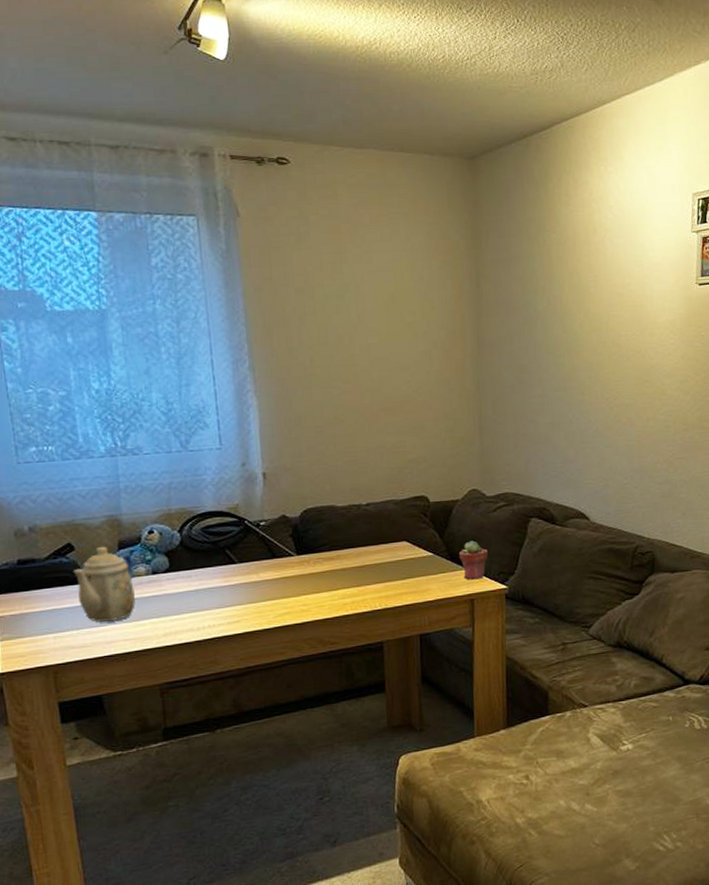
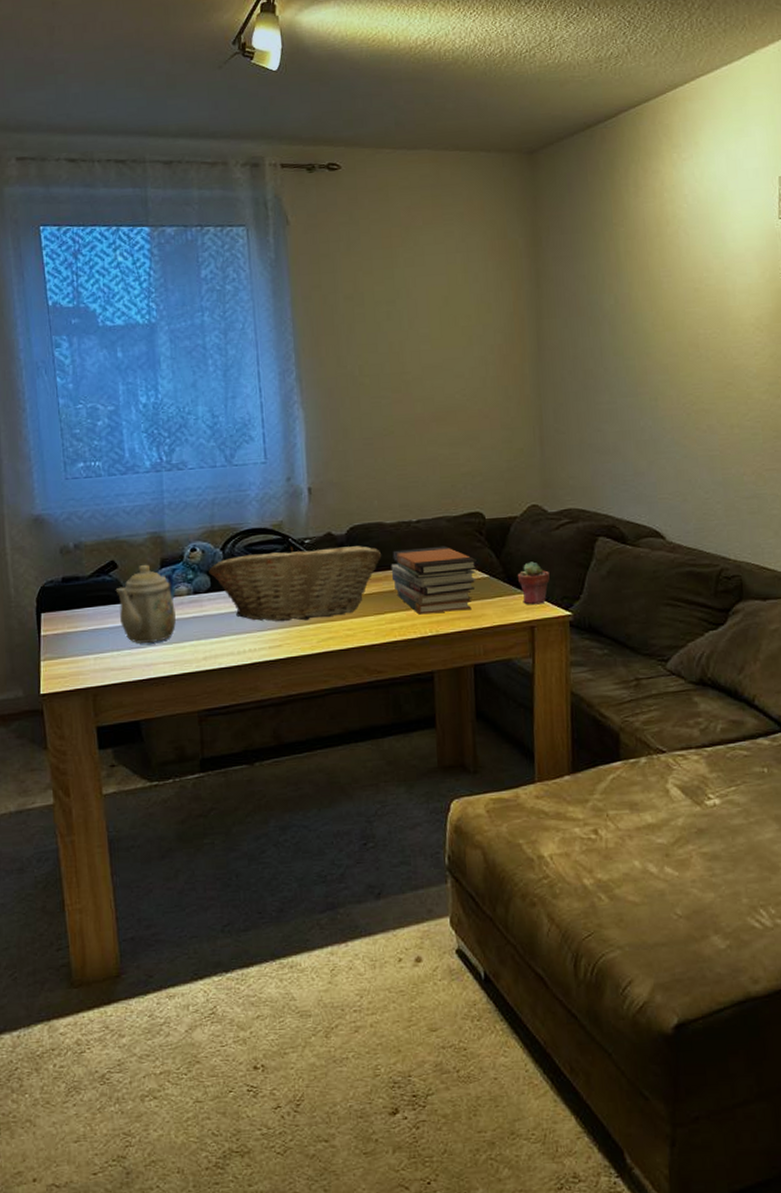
fruit basket: none [167,527,334,599] -> present [209,546,382,622]
book stack: none [342,527,424,590] -> present [391,546,478,615]

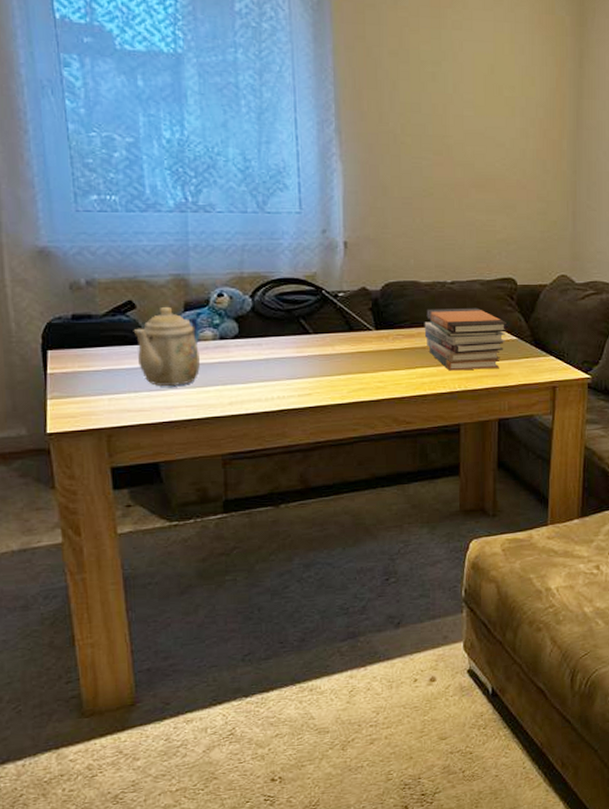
fruit basket: present [209,546,382,622] -> none [237,298,416,372]
potted succulent: present [518,561,550,605] -> none [544,327,573,367]

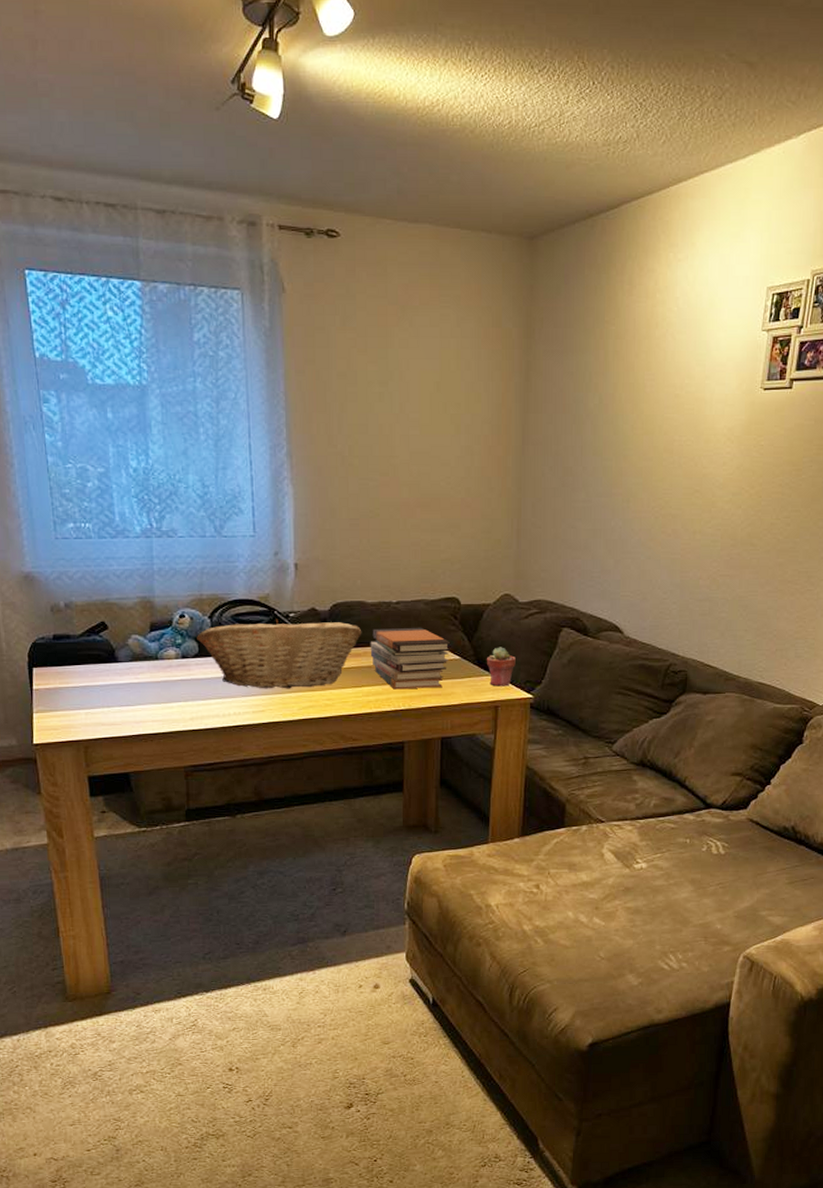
teapot: present [133,306,200,386] -> none [105,627,164,701]
fruit basket: none [237,298,416,372] -> present [197,619,362,689]
potted succulent: none [544,327,573,367] -> present [487,647,516,687]

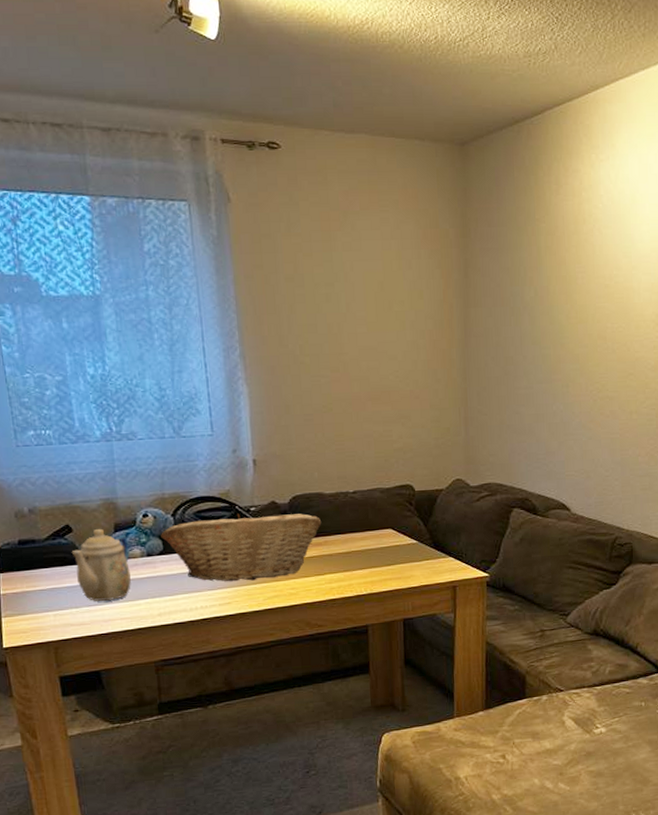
teapot: none [105,627,164,701] -> present [71,528,131,601]
book stack: present [370,627,451,690] -> none [330,514,408,576]
potted succulent: present [487,647,516,687] -> none [443,529,471,567]

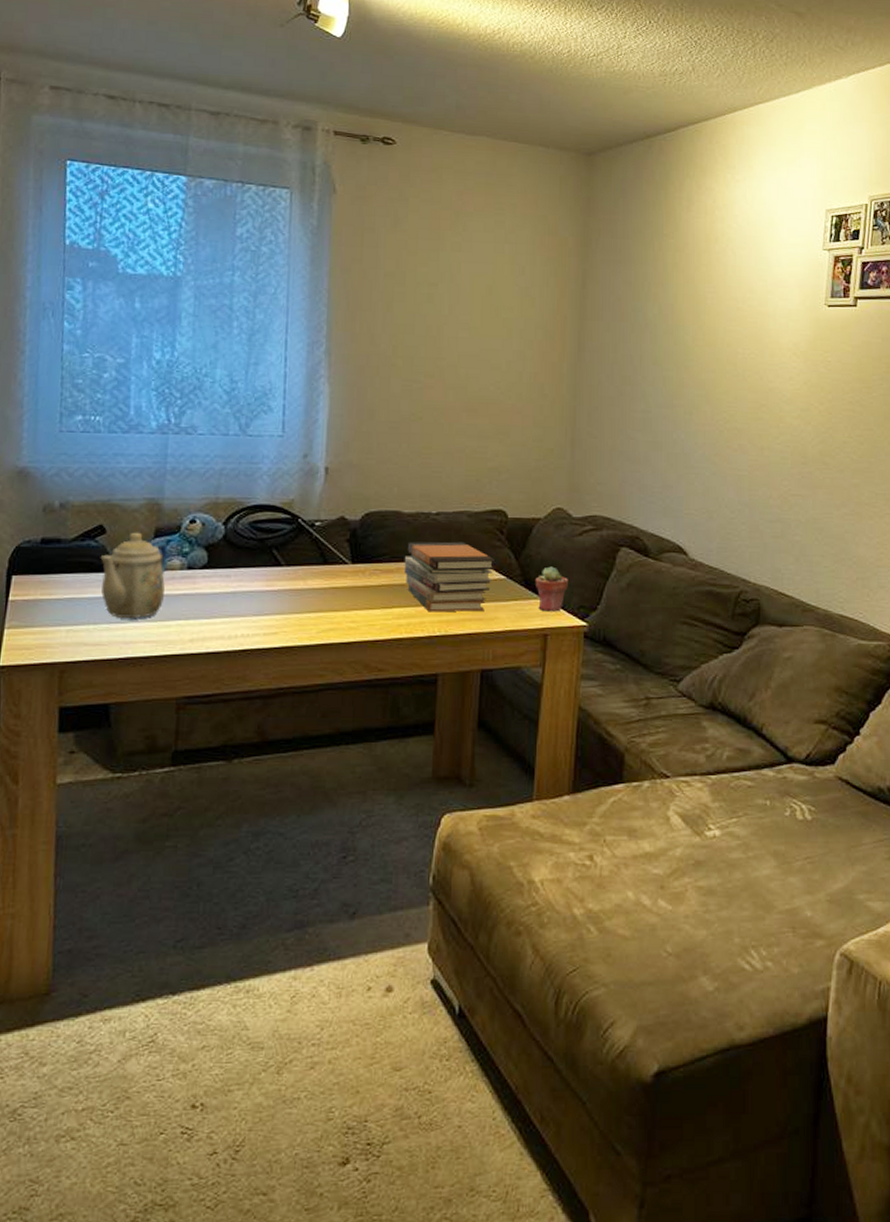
fruit basket: present [161,513,322,582] -> none [207,527,396,608]
book stack: none [330,514,408,576] -> present [403,541,496,612]
potted succulent: none [443,529,471,567] -> present [536,566,568,612]

